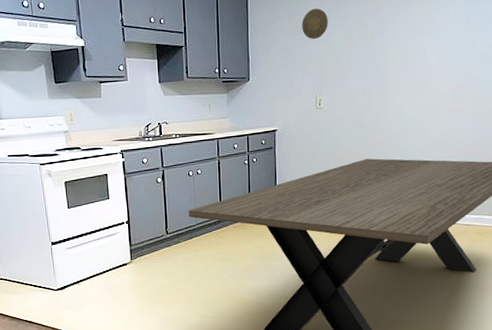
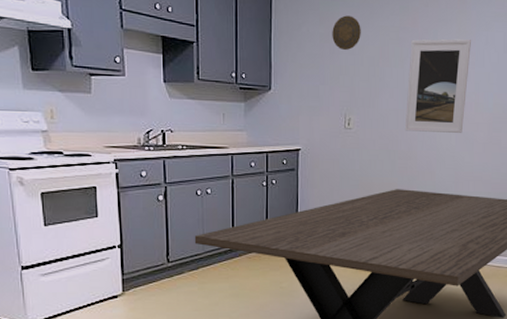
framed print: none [371,16,433,106] -> present [404,38,471,133]

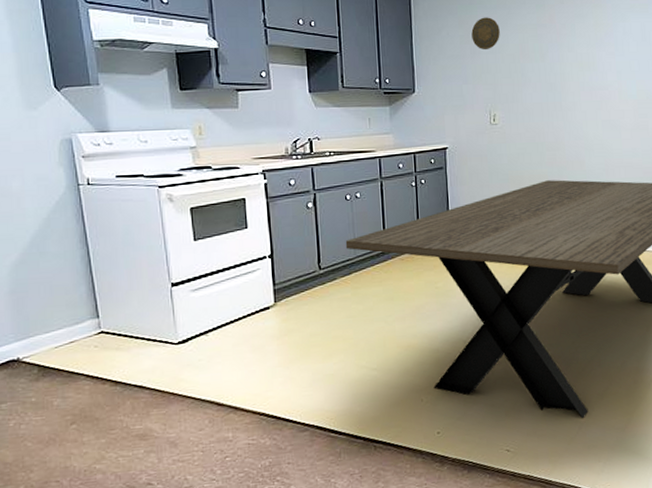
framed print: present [404,38,471,133] -> none [549,30,610,123]

